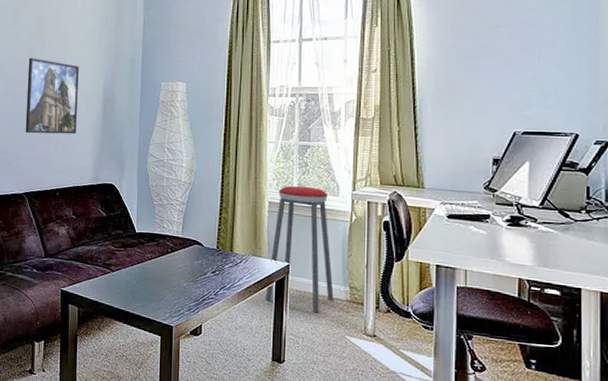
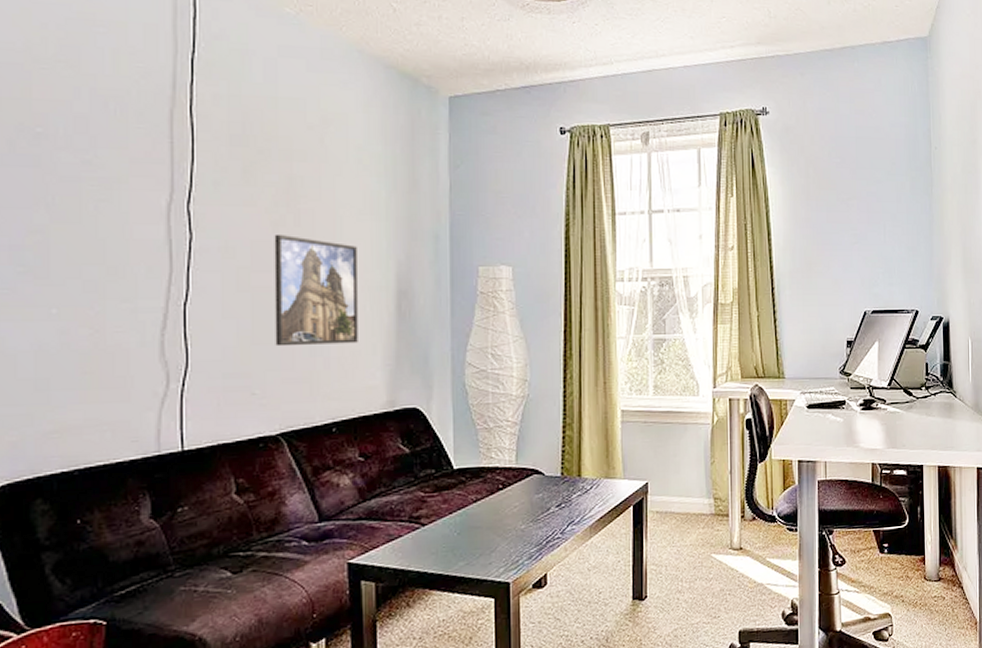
music stool: present [266,185,334,314] -> none [622,387,698,535]

